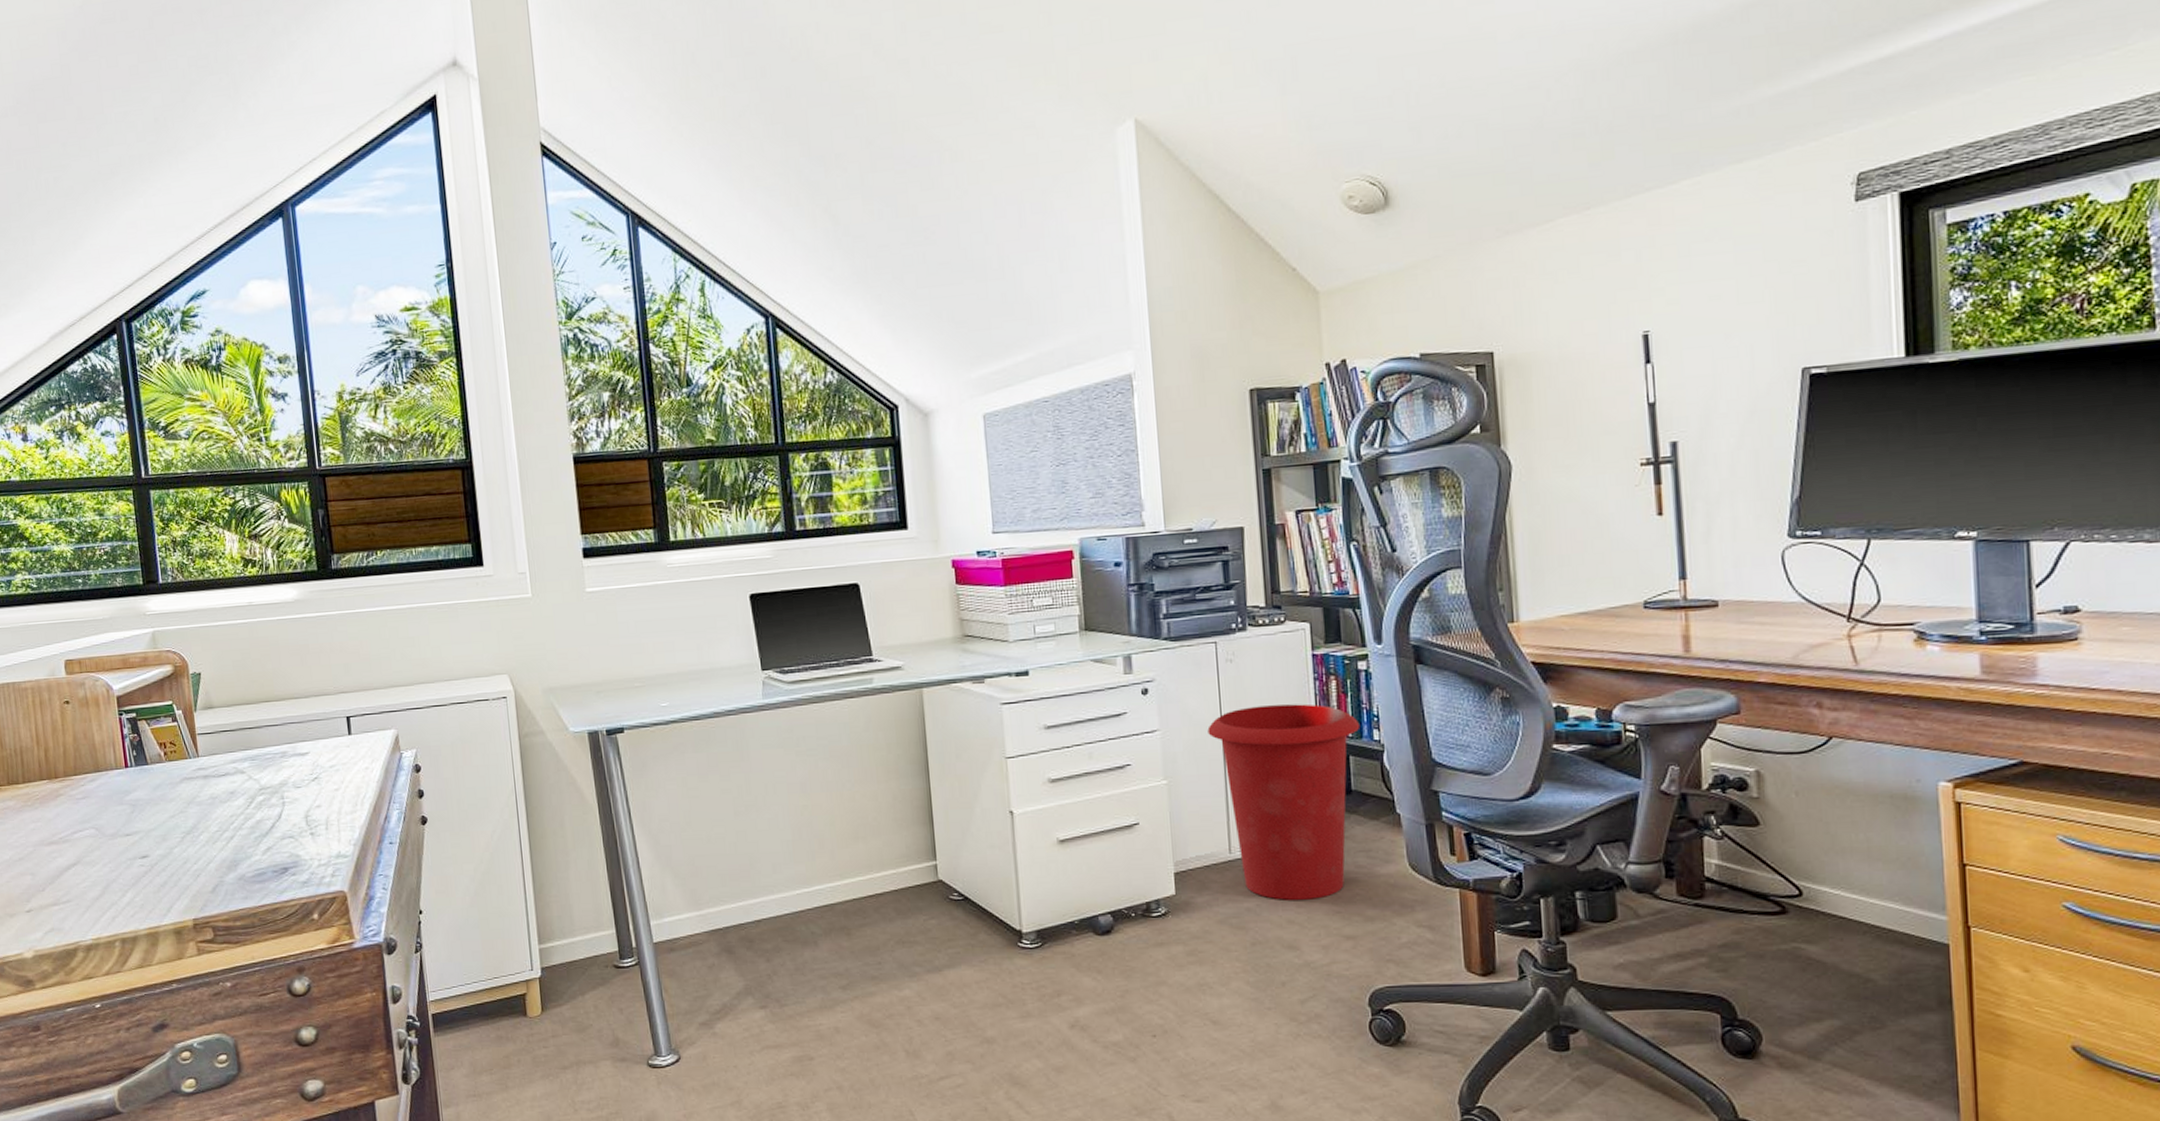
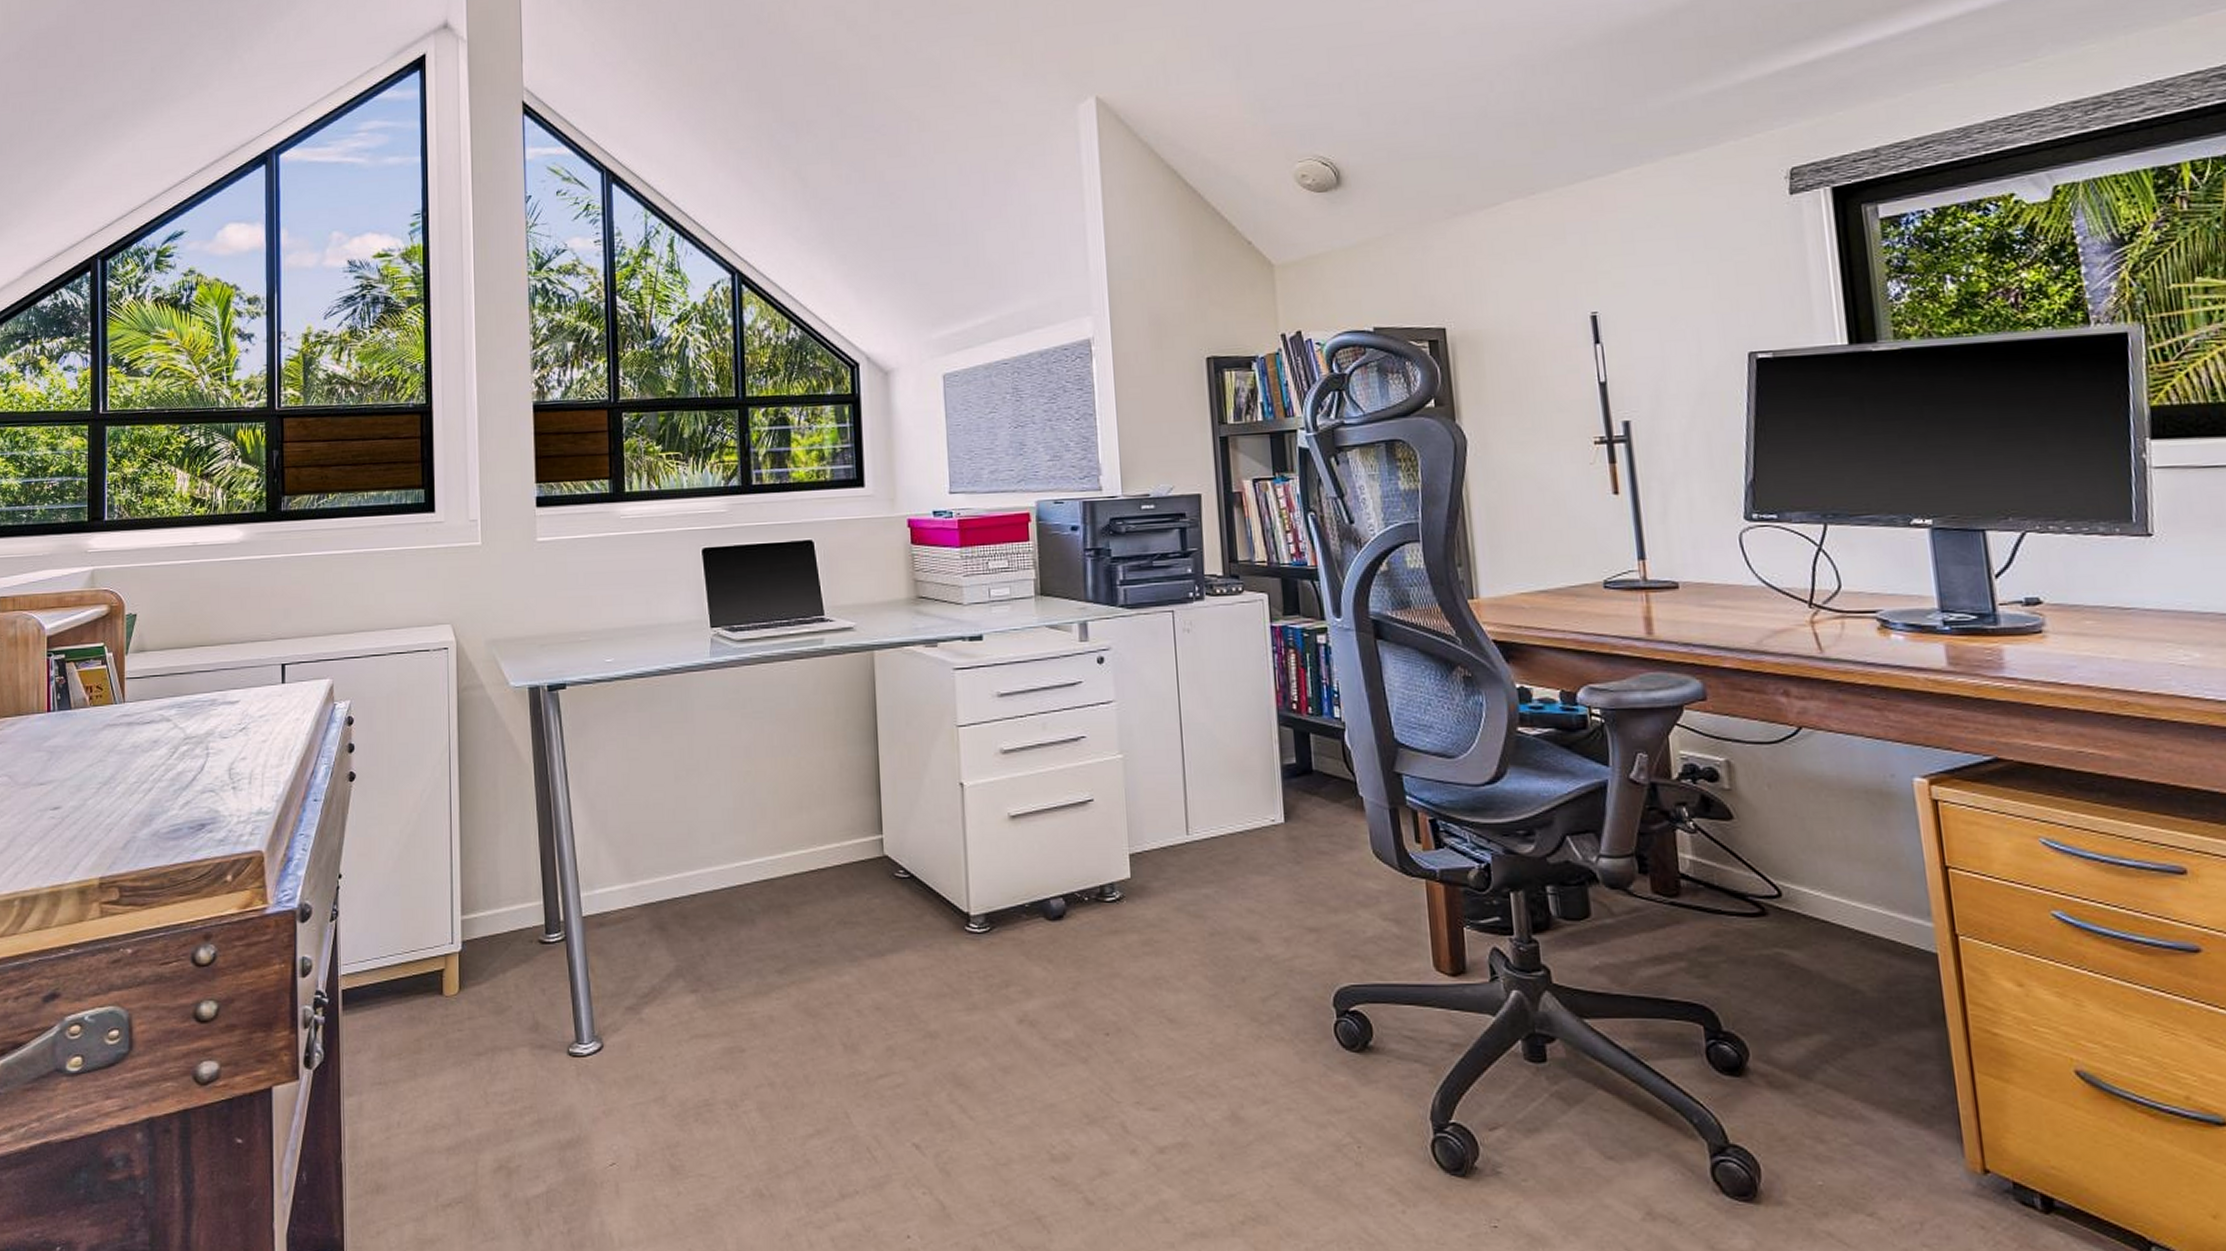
waste bin: present [1207,704,1360,900] -> none [1164,677,1321,887]

